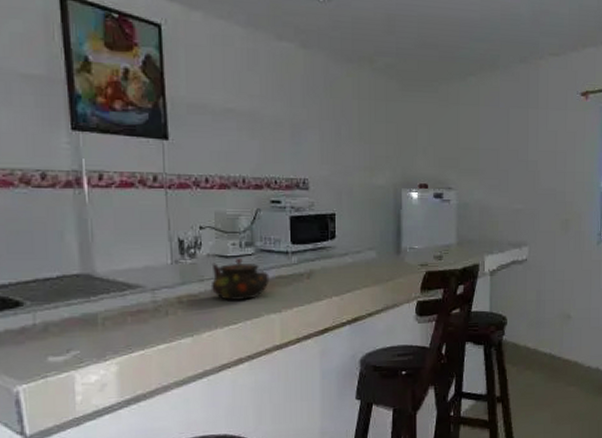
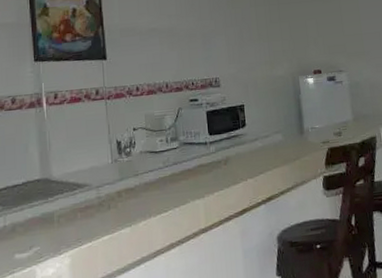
teapot: present [210,258,270,301] -> none [144,152,193,191]

